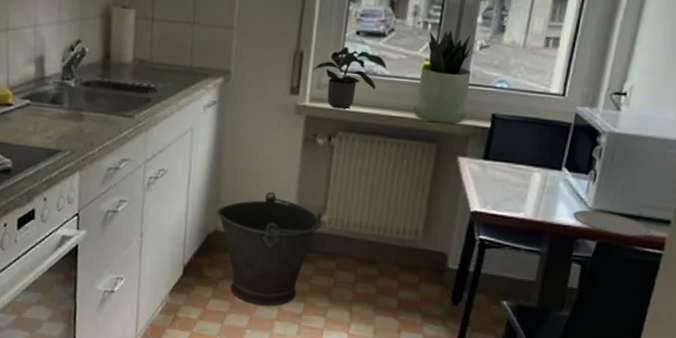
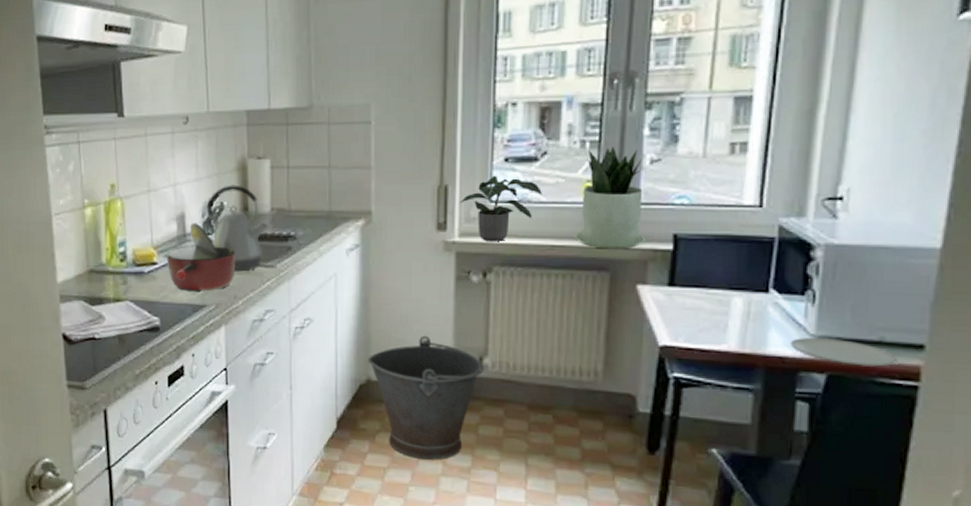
saucepan: none [21,66,96,137] -> present [165,223,237,292]
kettle: none [67,31,130,120] -> present [206,185,269,272]

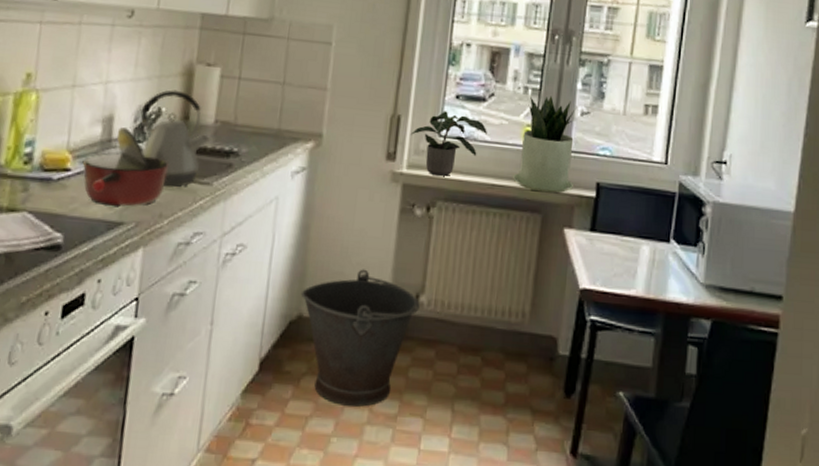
plate: present [789,337,898,367] -> none [684,285,764,315]

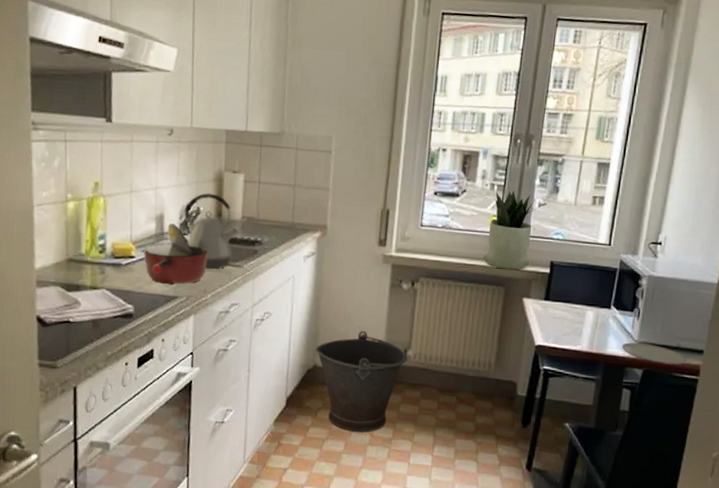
potted plant: present [410,110,488,177] -> none [397,205,461,259]
plate: none [684,285,764,315] -> present [621,342,687,365]

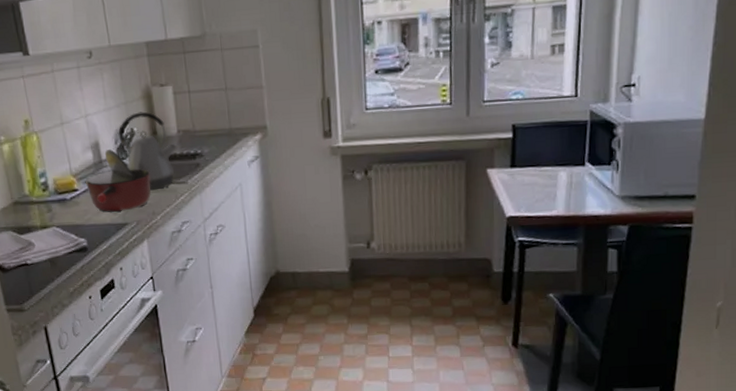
bucket: present [315,330,408,433] -> none [274,229,372,333]
planter: present [481,191,536,270] -> none [436,54,491,142]
plate: present [621,342,687,365] -> none [601,197,678,217]

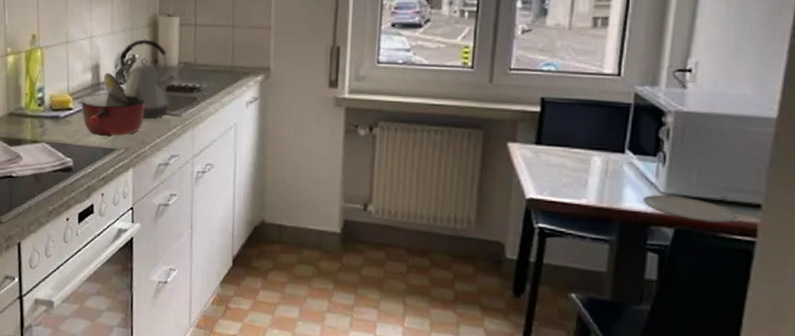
plate: none [601,197,678,217] -> present [642,194,738,223]

